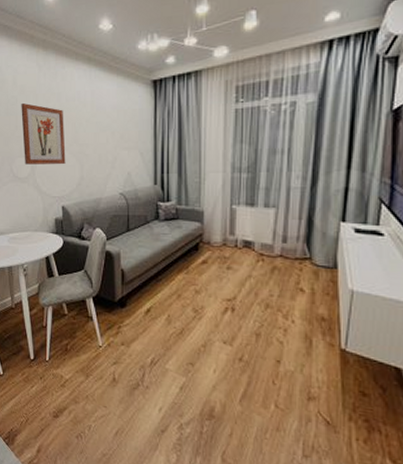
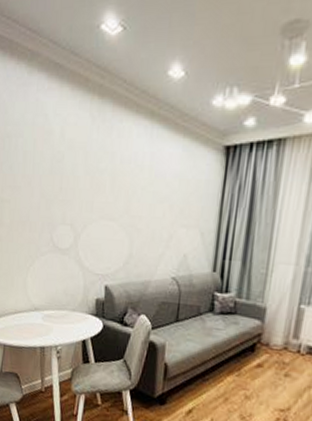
wall art: present [21,102,66,165] -> none [66,160,116,239]

